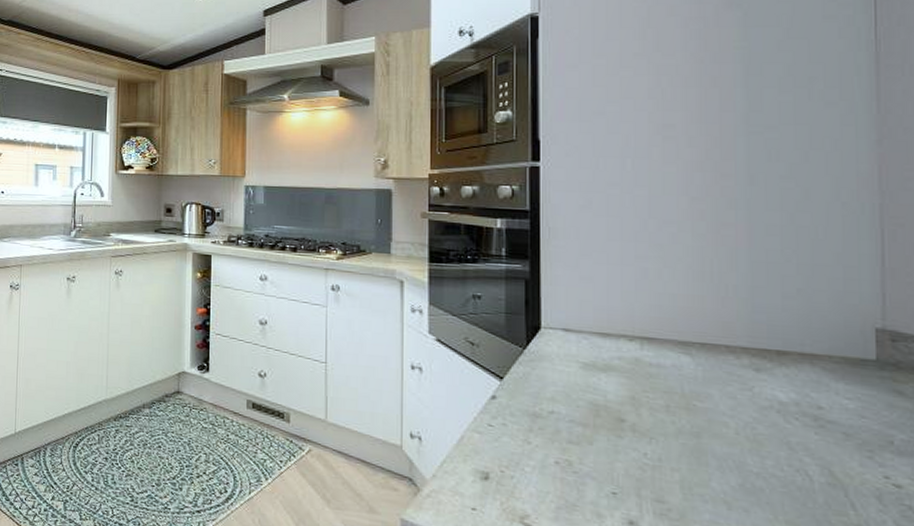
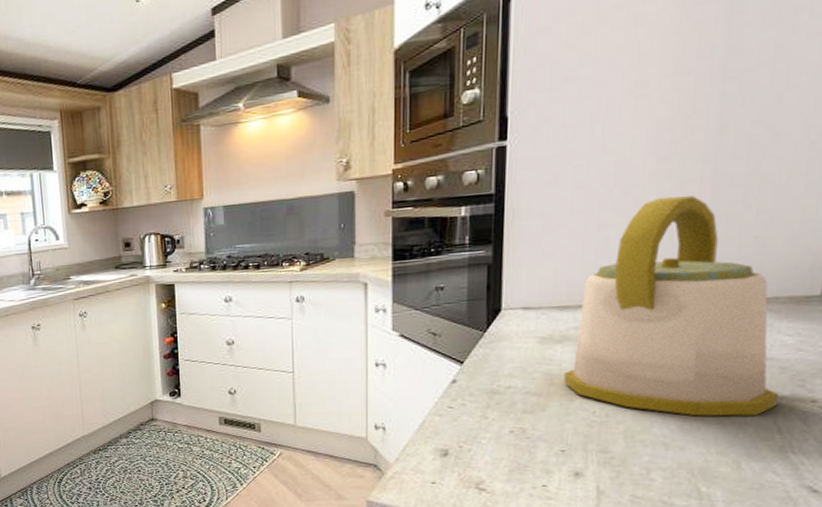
kettle: none [610,236,847,484] -> present [564,195,779,417]

